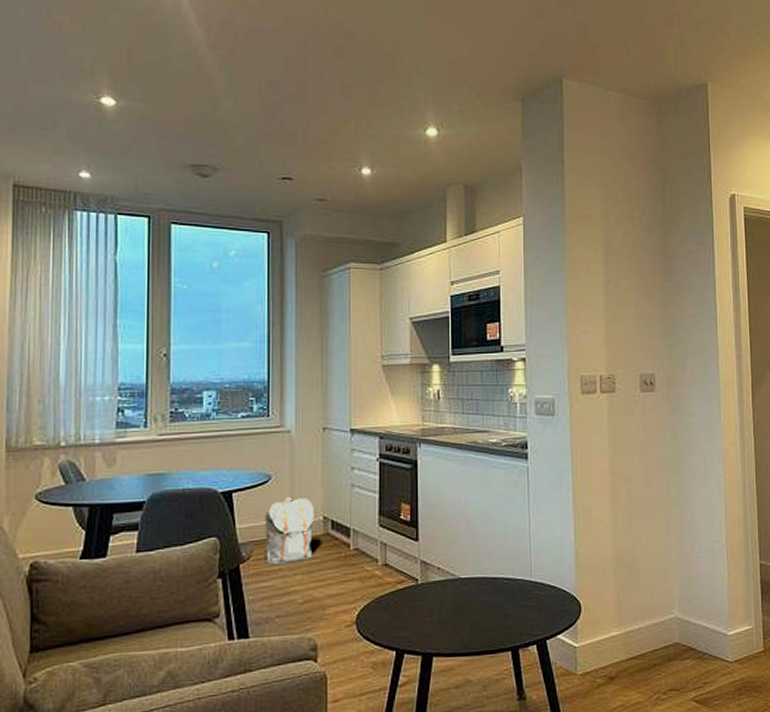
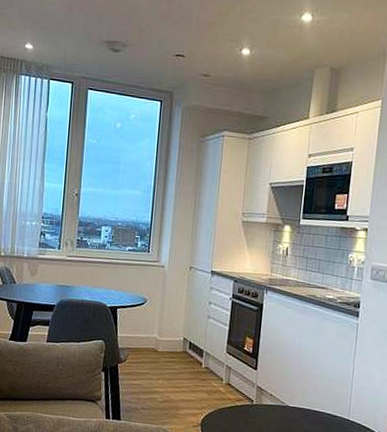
backpack: present [263,497,315,566] -> none [136,318,178,370]

